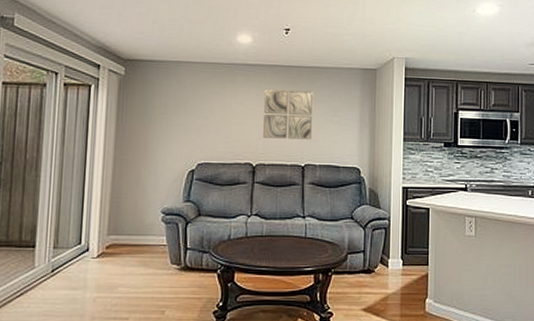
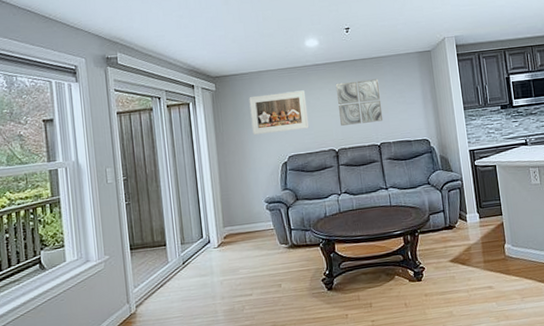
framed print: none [160,88,229,135] -> present [249,90,310,135]

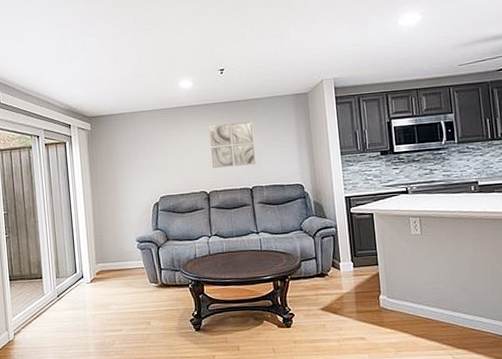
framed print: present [249,90,310,135] -> none [123,131,182,175]

